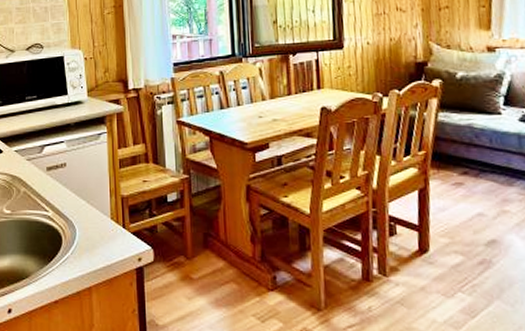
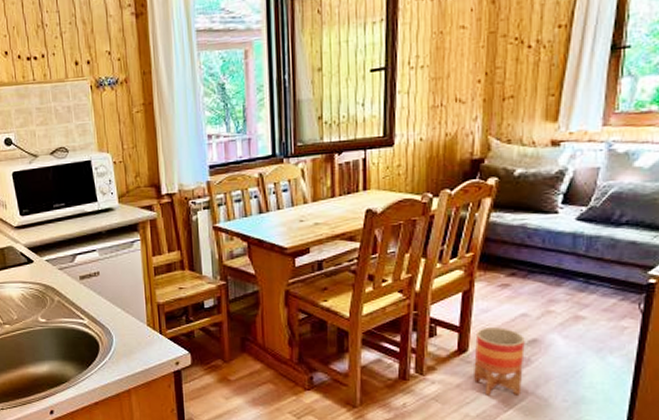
planter: none [435,227,487,300] -> present [473,327,525,395]

